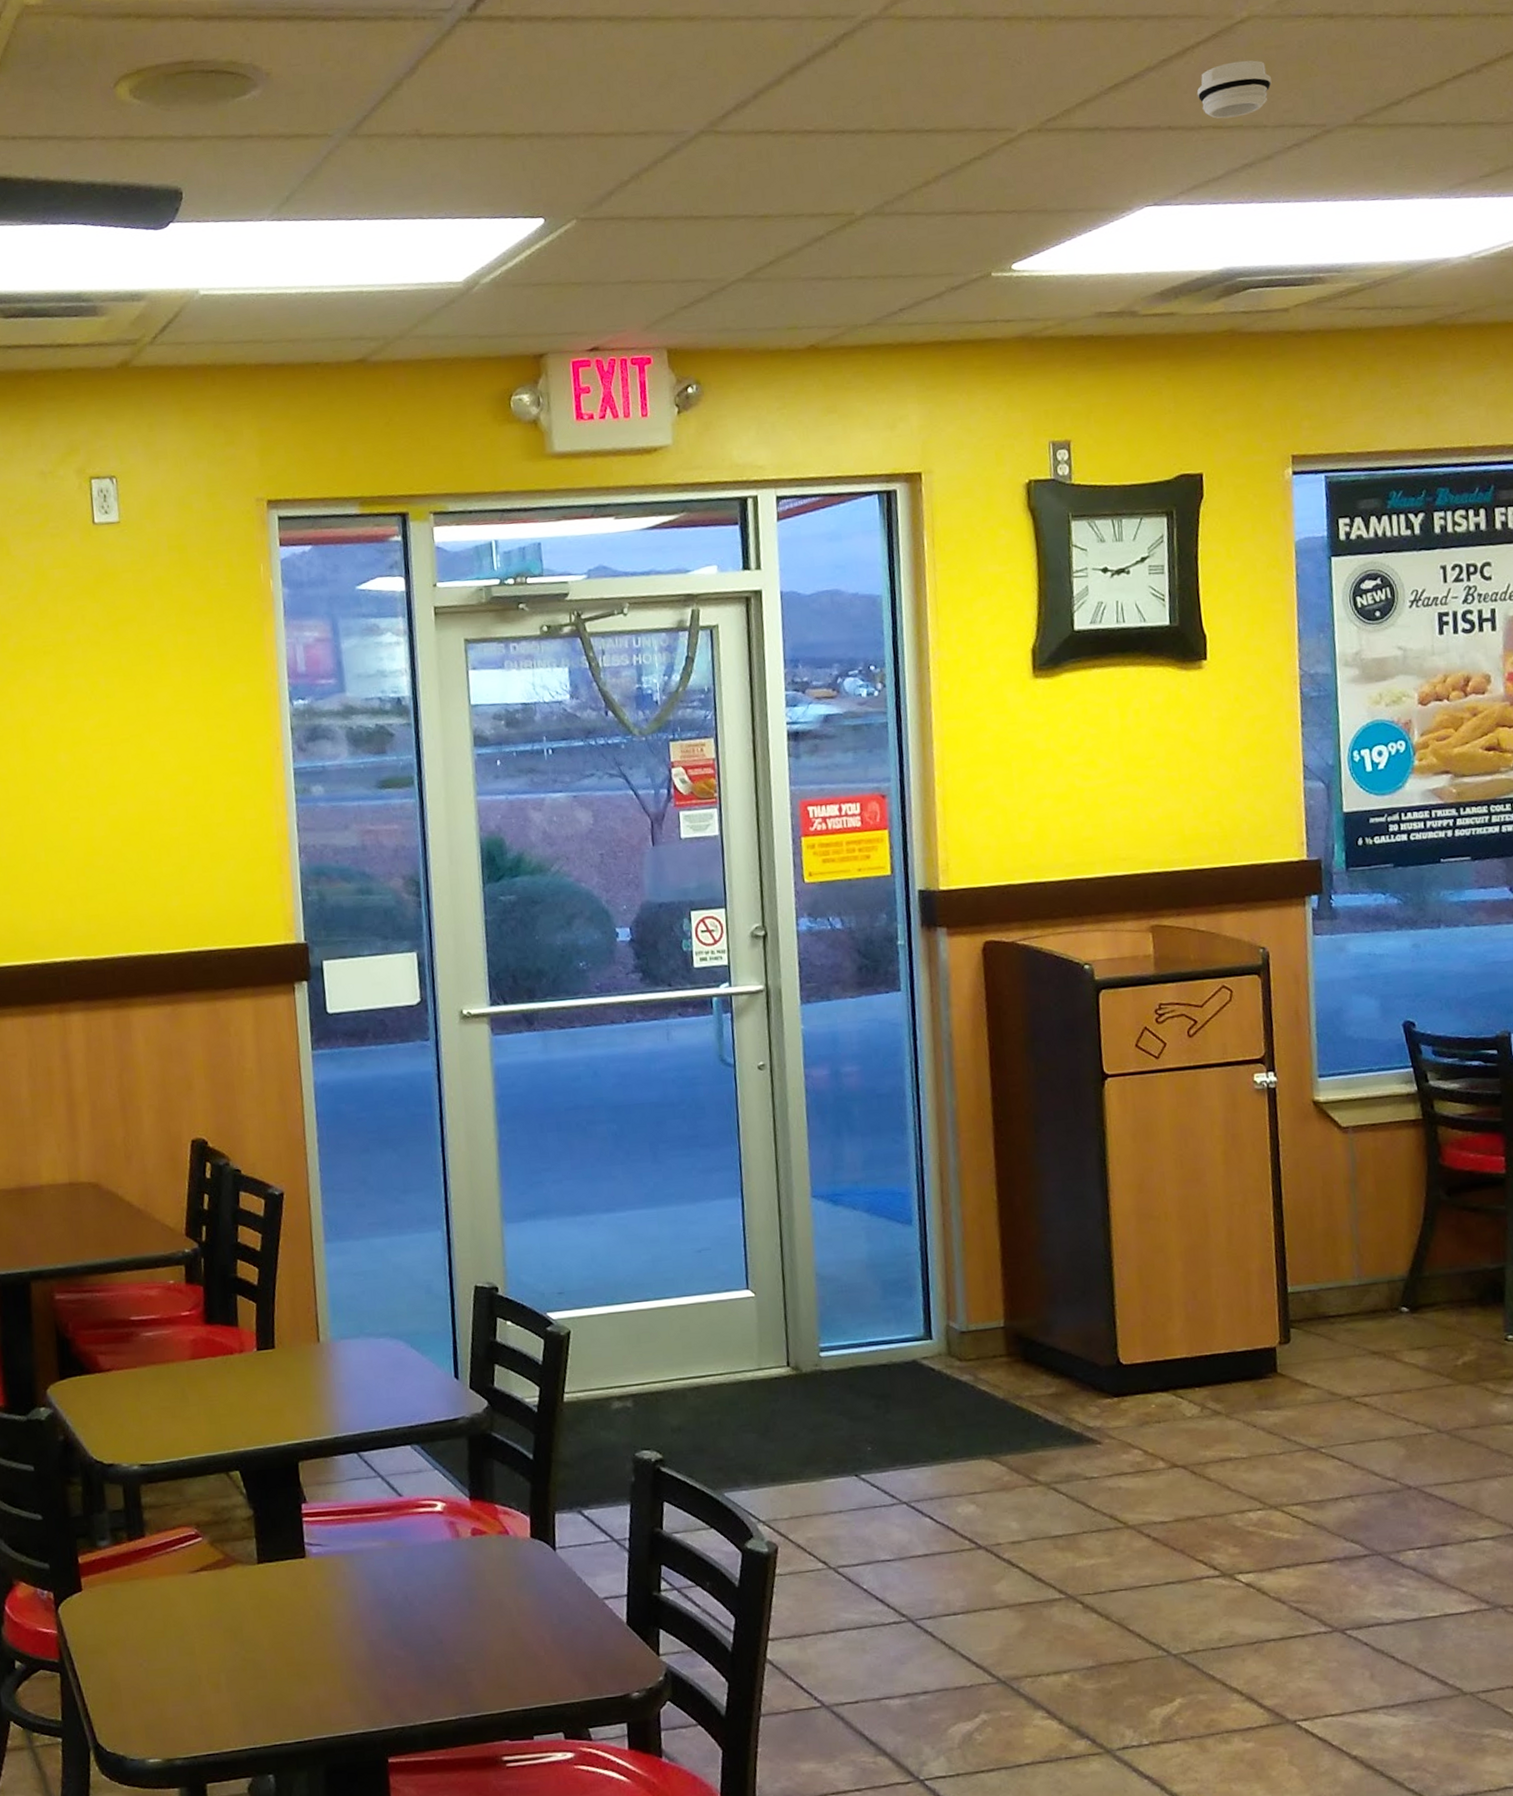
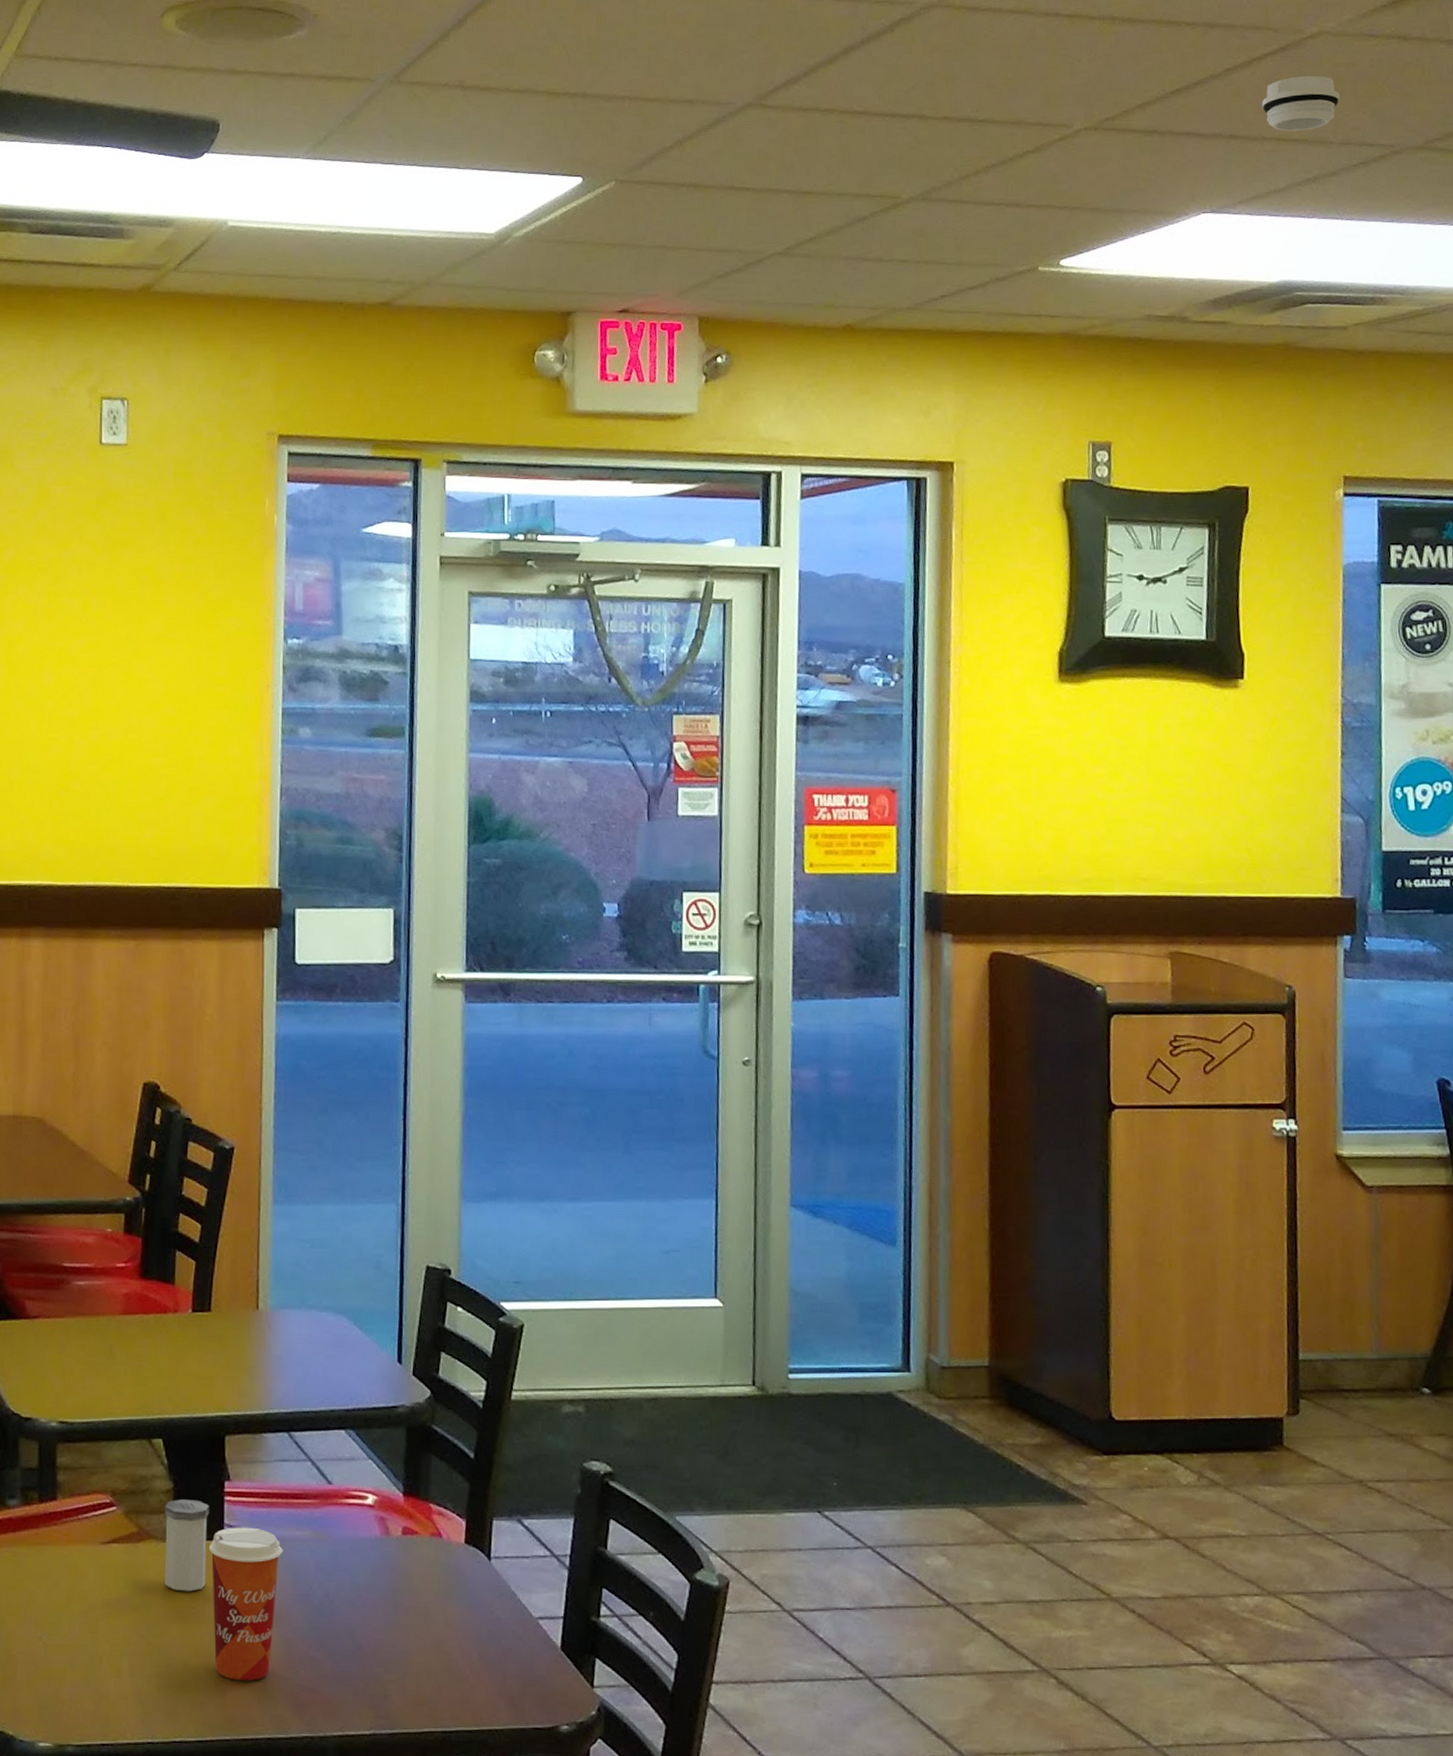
salt shaker: none [247,1523,292,1608] -> present [164,1499,209,1592]
paper cup: none [291,1543,362,1684] -> present [208,1527,283,1681]

